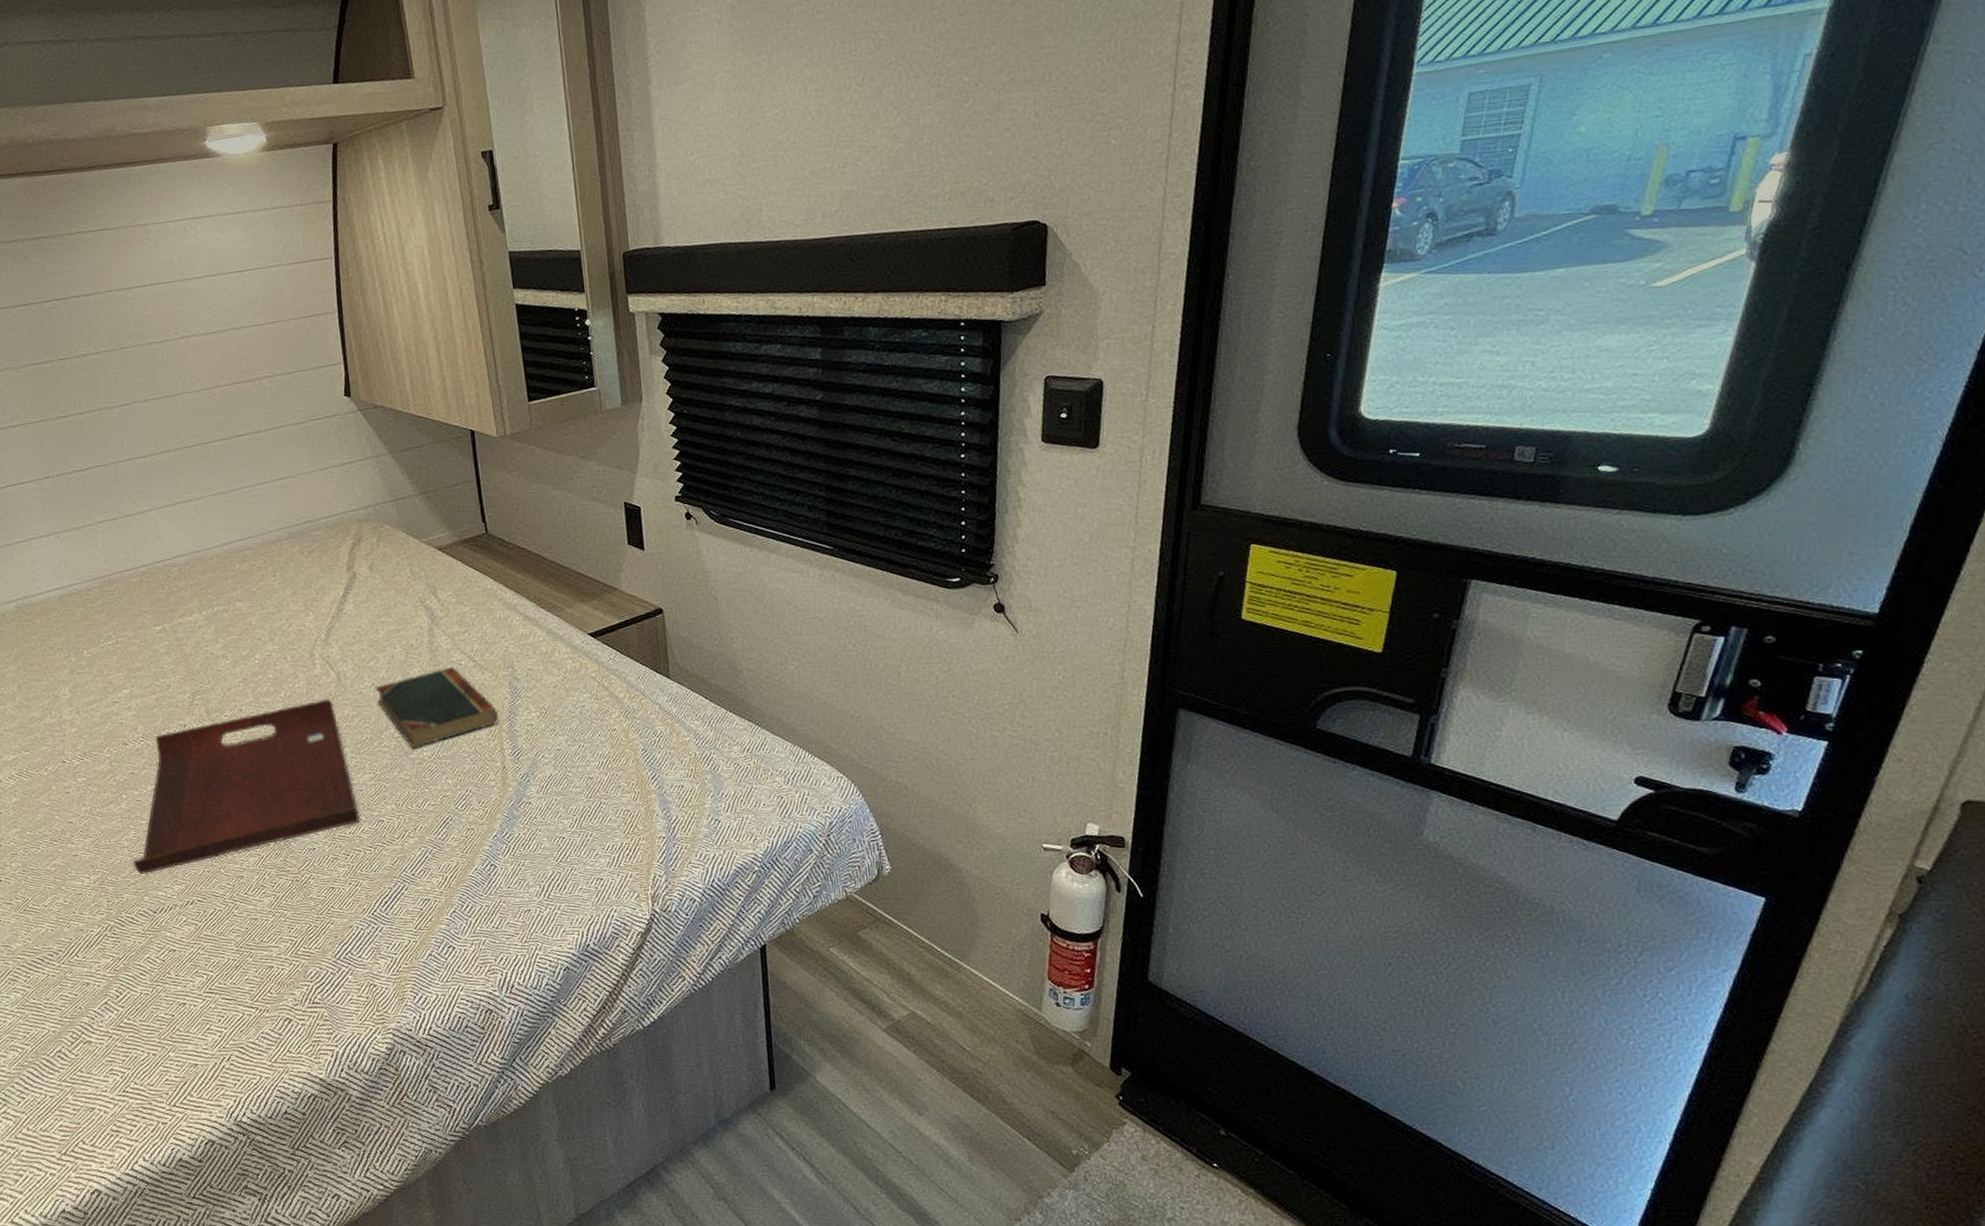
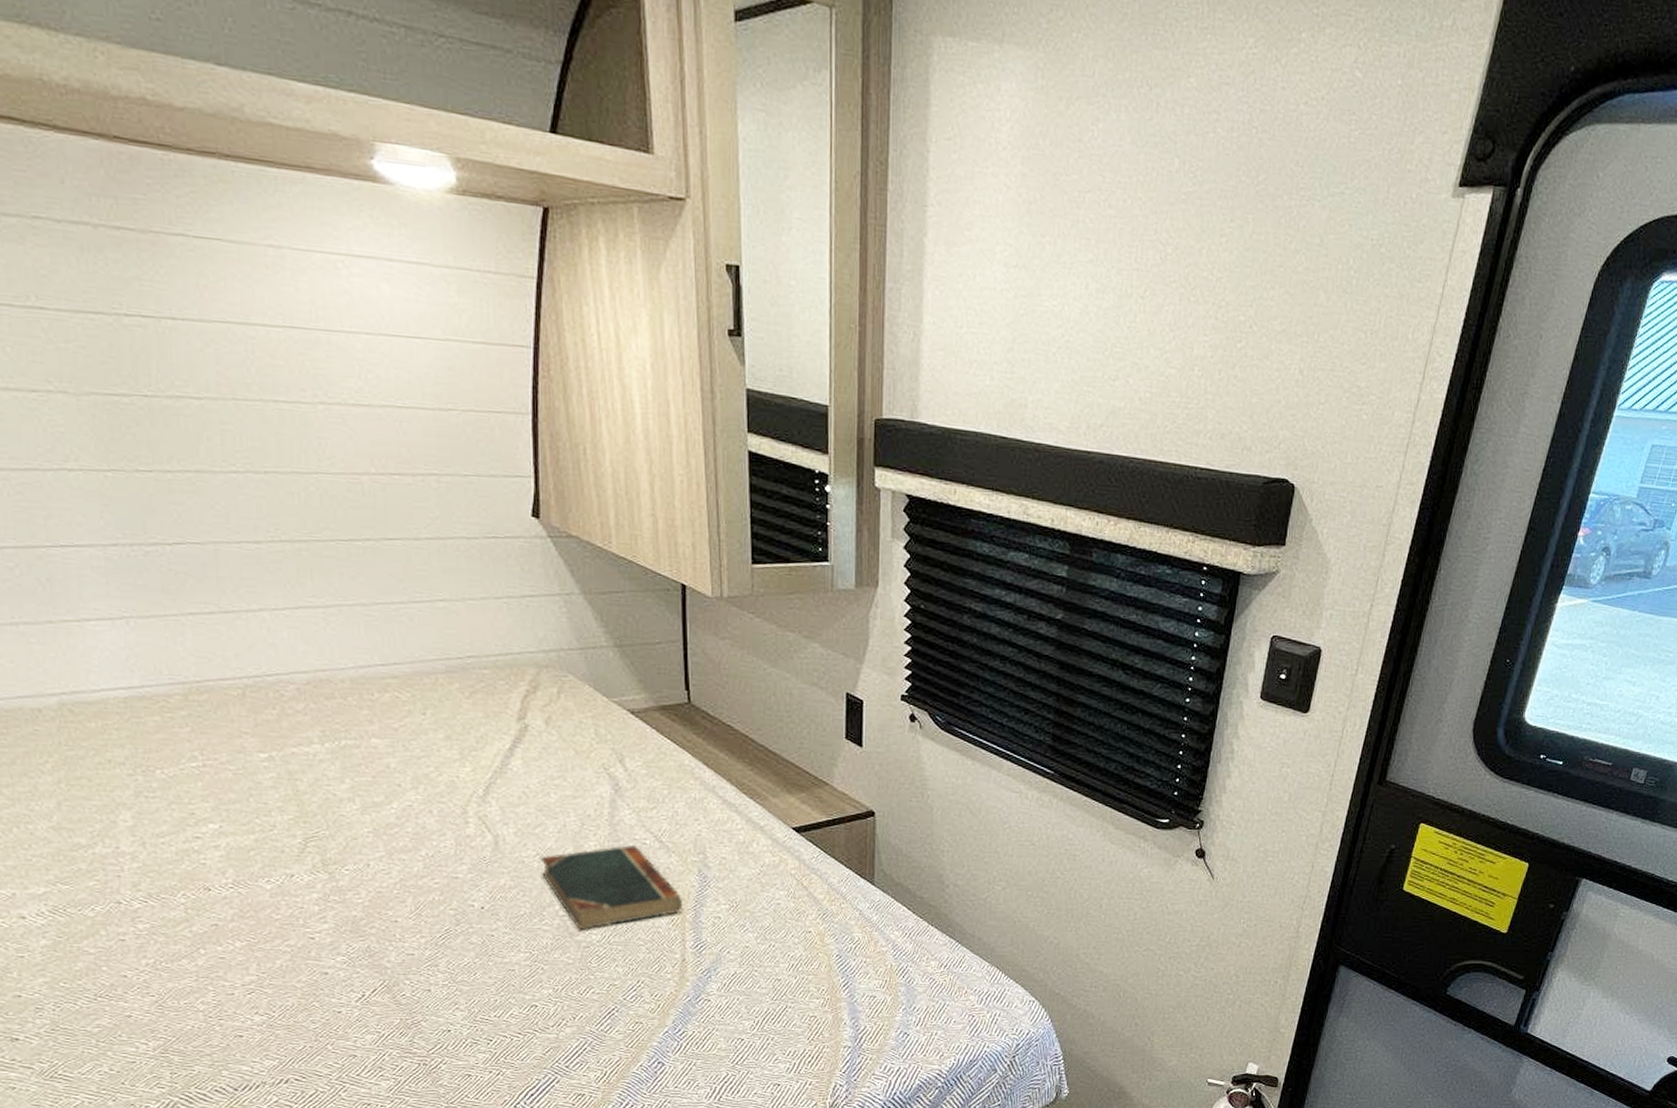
serving tray: present [133,699,360,874] -> none [209,864,509,1044]

